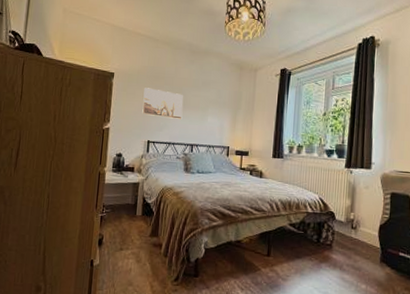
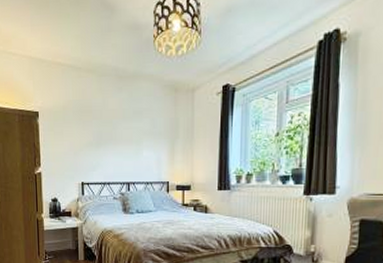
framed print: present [142,87,183,119] -> none [72,124,115,156]

